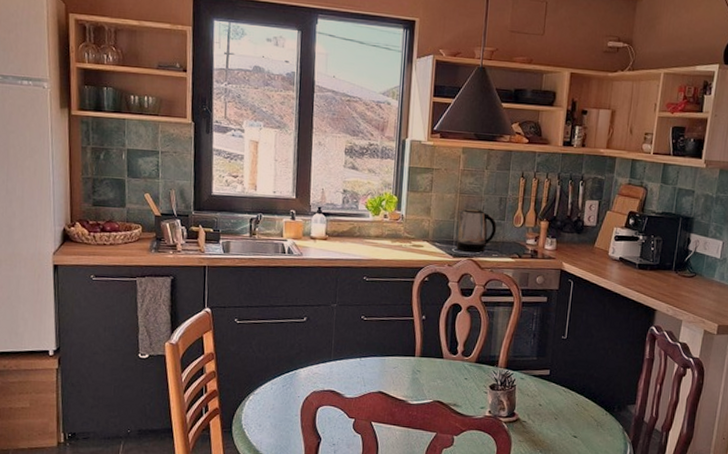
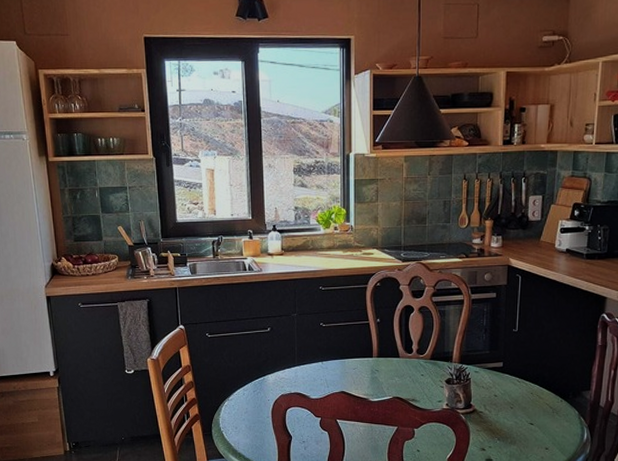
kettle: present [456,208,497,254] -> none [404,214,443,257]

